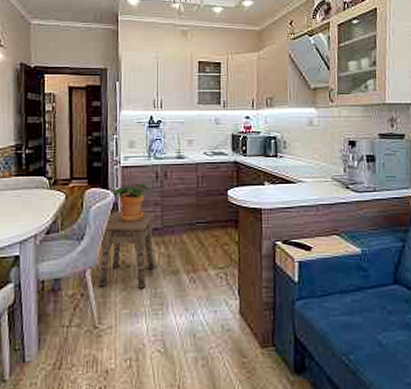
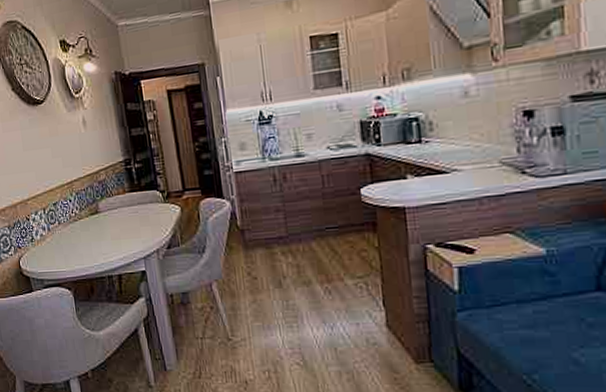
side table: present [98,211,155,290] -> none [222,219,284,302]
potted plant: present [111,183,149,223] -> none [227,189,267,233]

